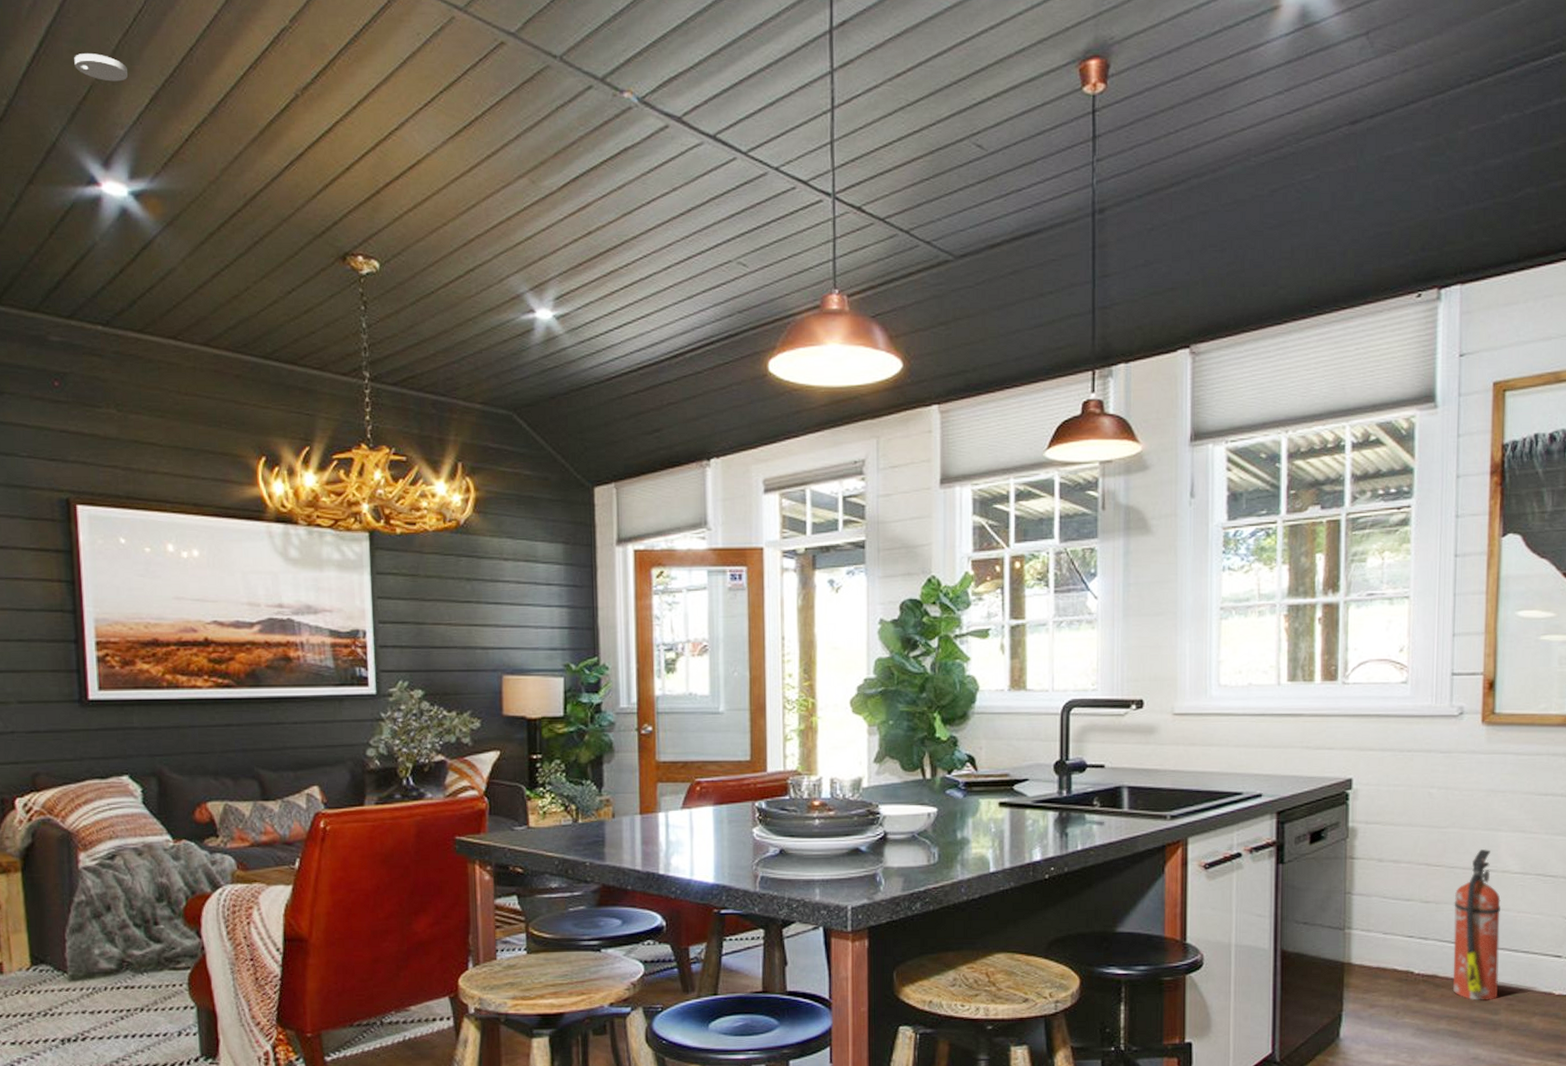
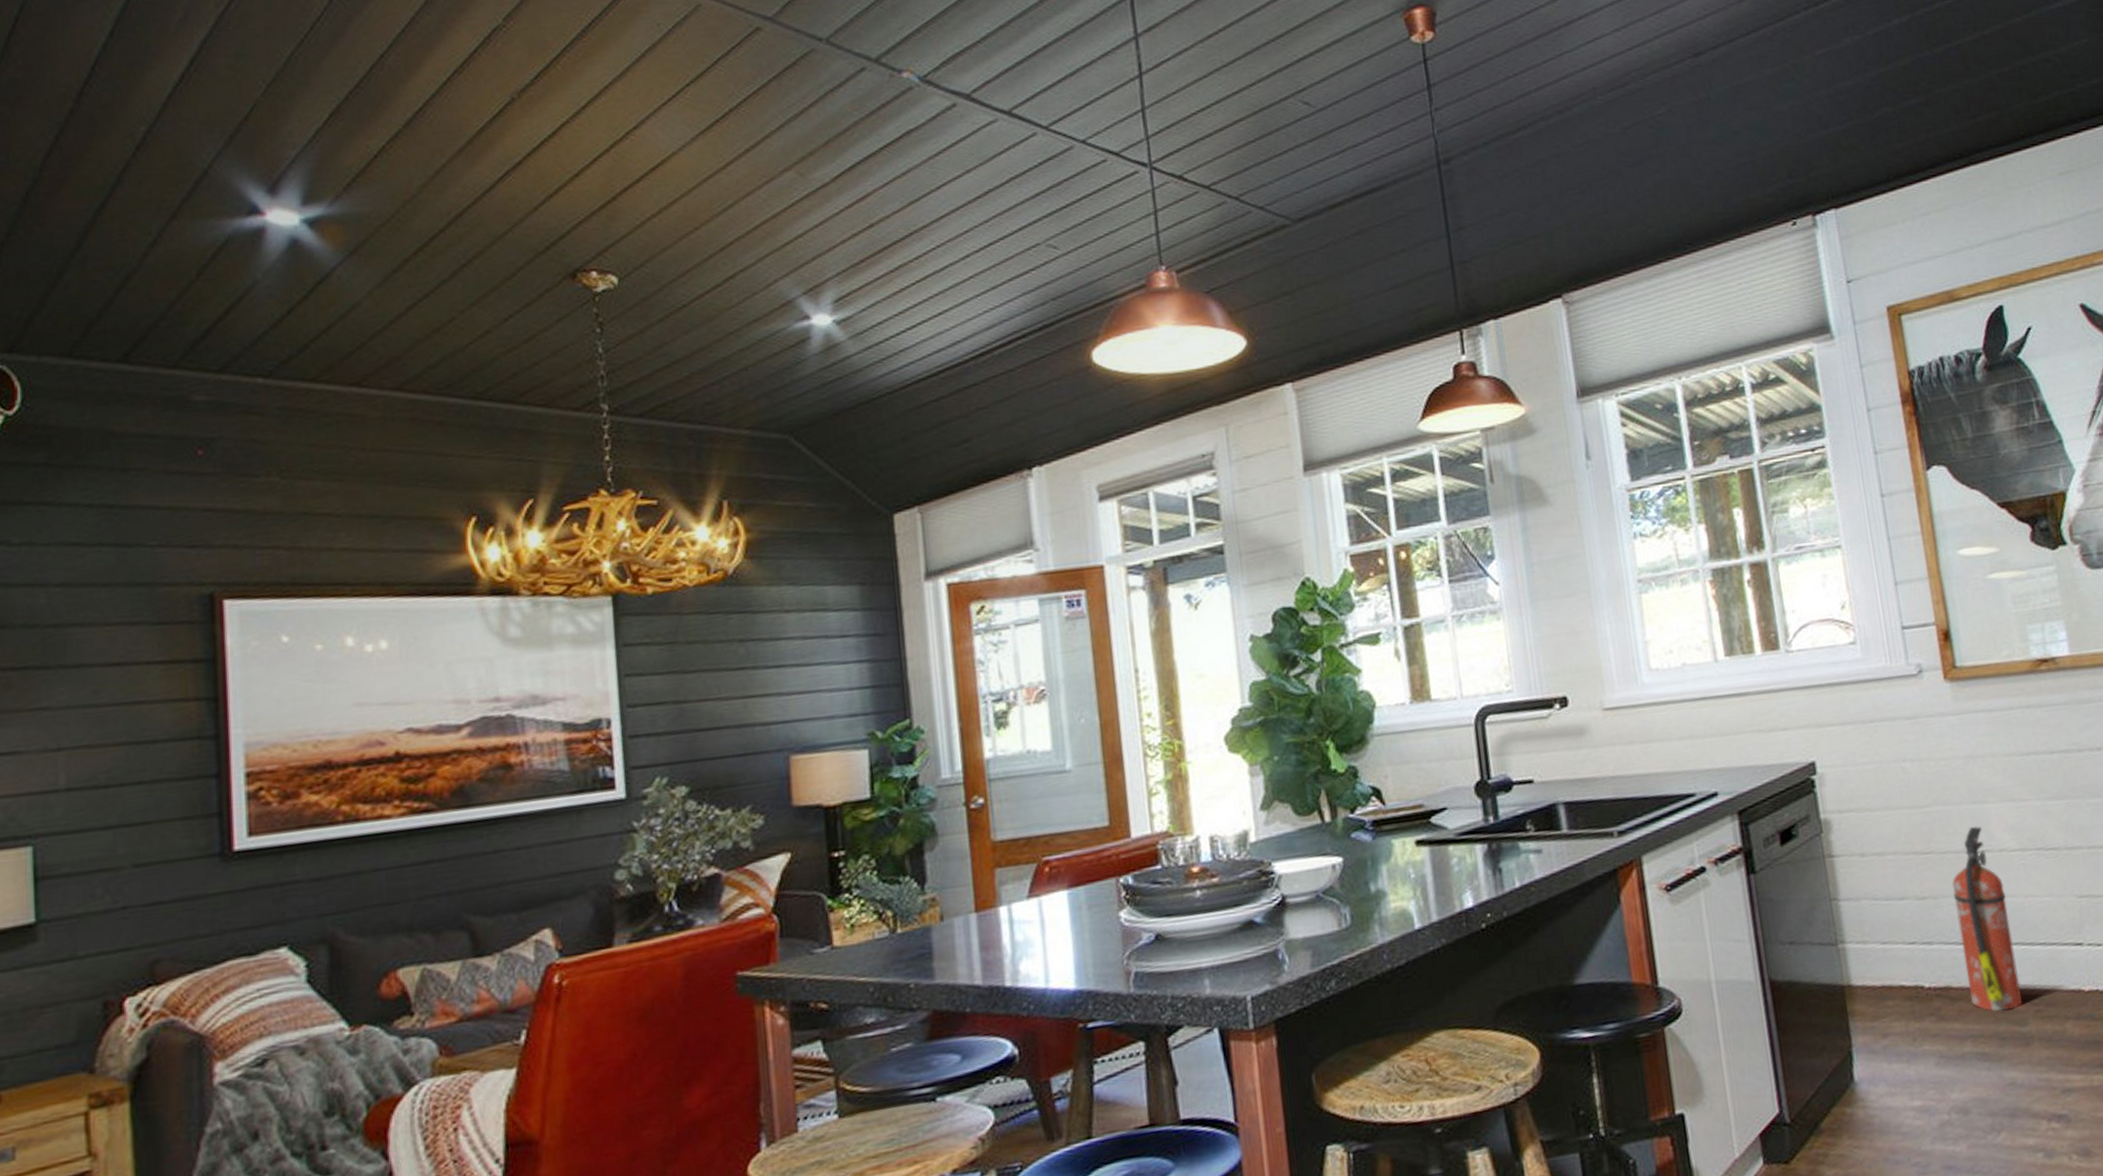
smoke detector: present [74,53,128,82] -> none [234,68,302,98]

